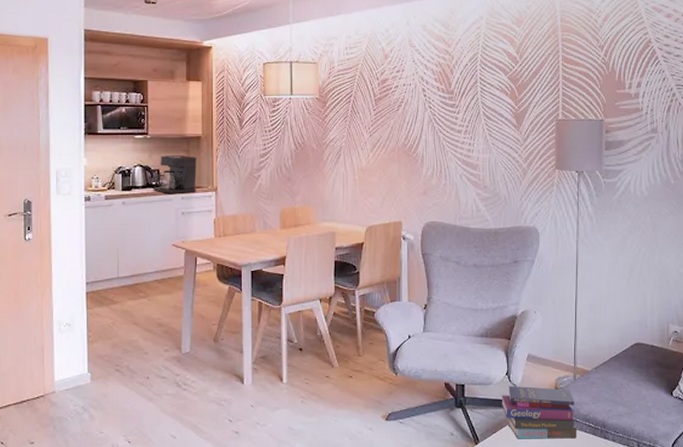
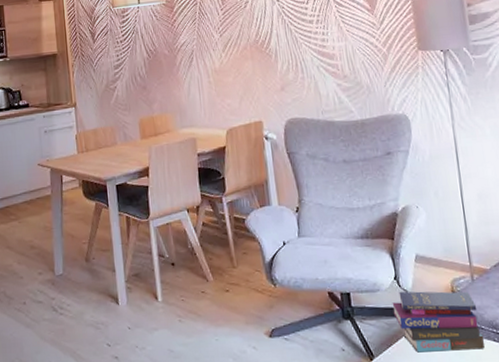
coffee maker: present [154,156,197,194] -> none [16,74,56,114]

